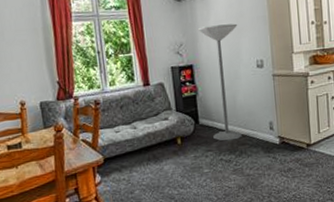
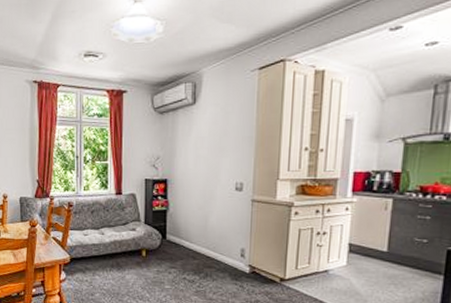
floor lamp: present [198,23,242,141] -> none [178,142,220,261]

